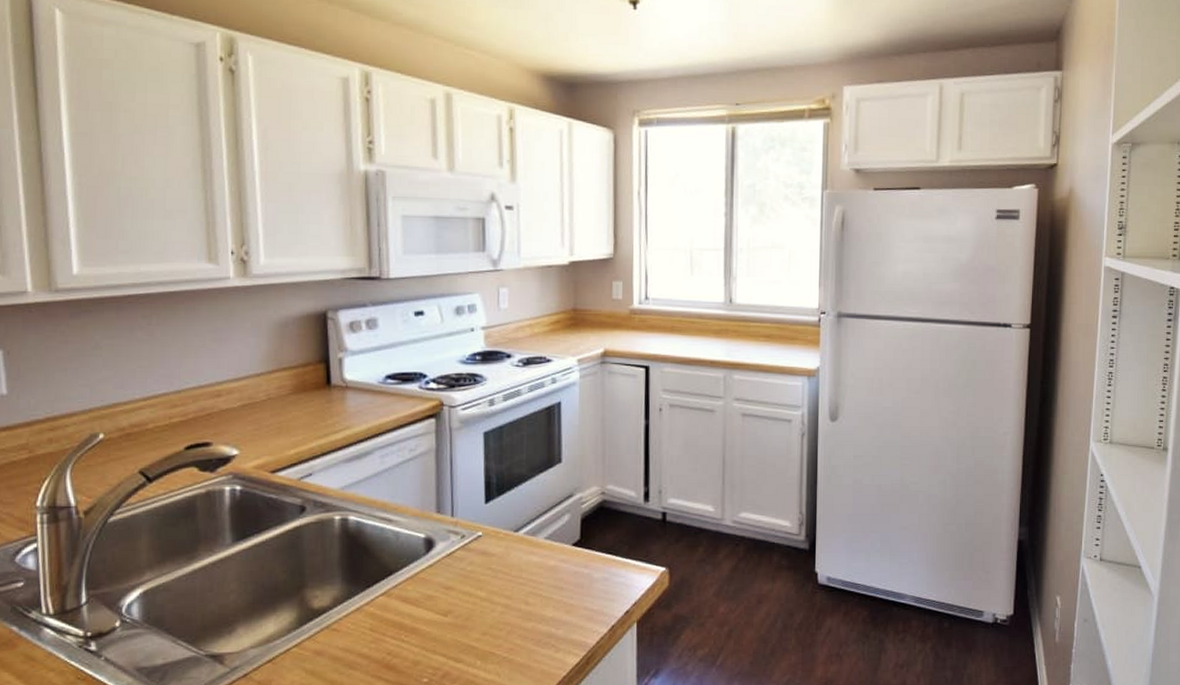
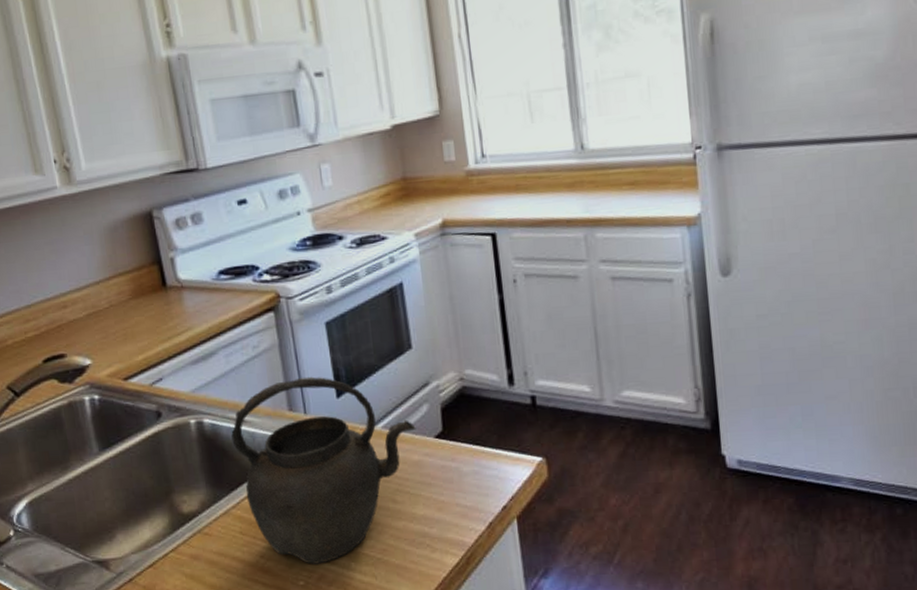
kettle: none [375,481,556,662] -> present [231,376,416,564]

